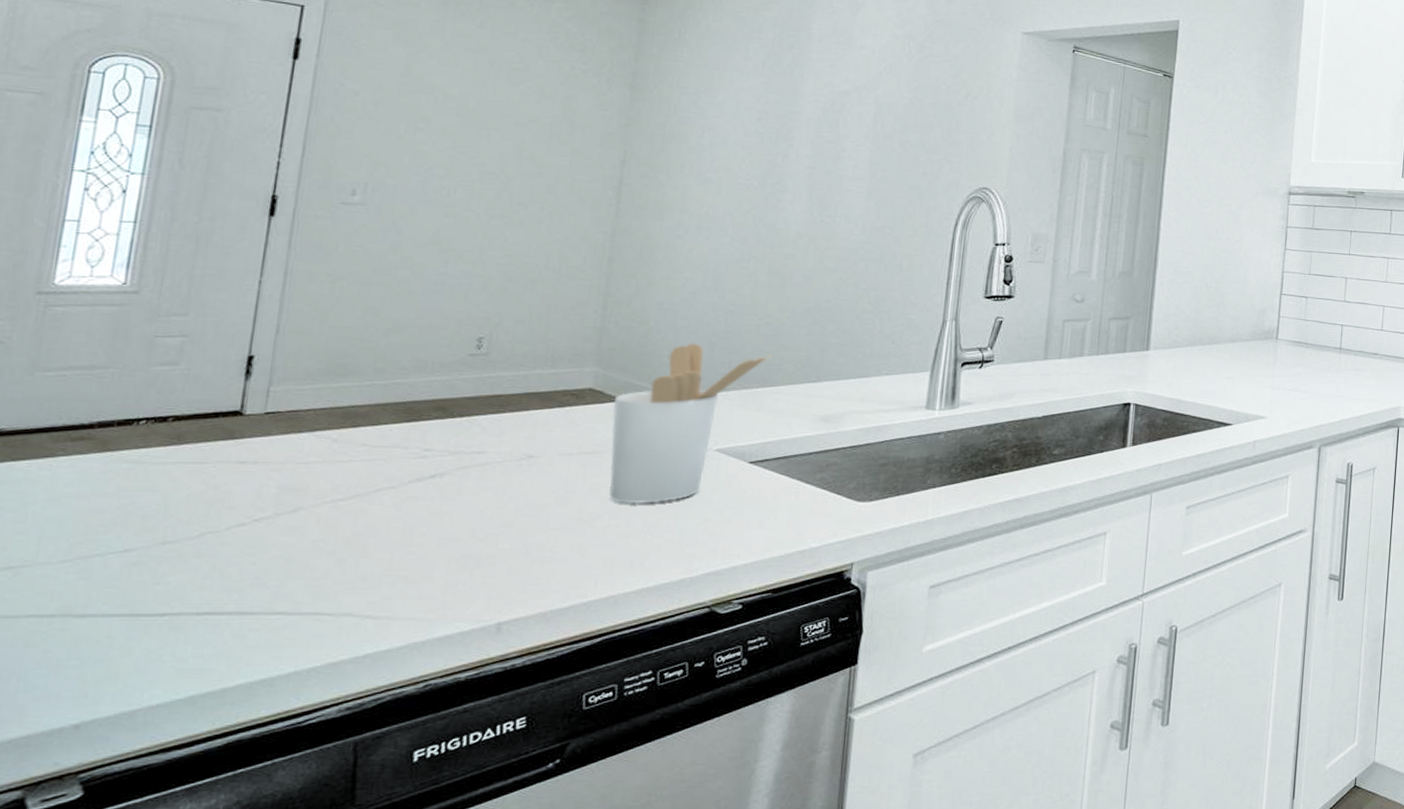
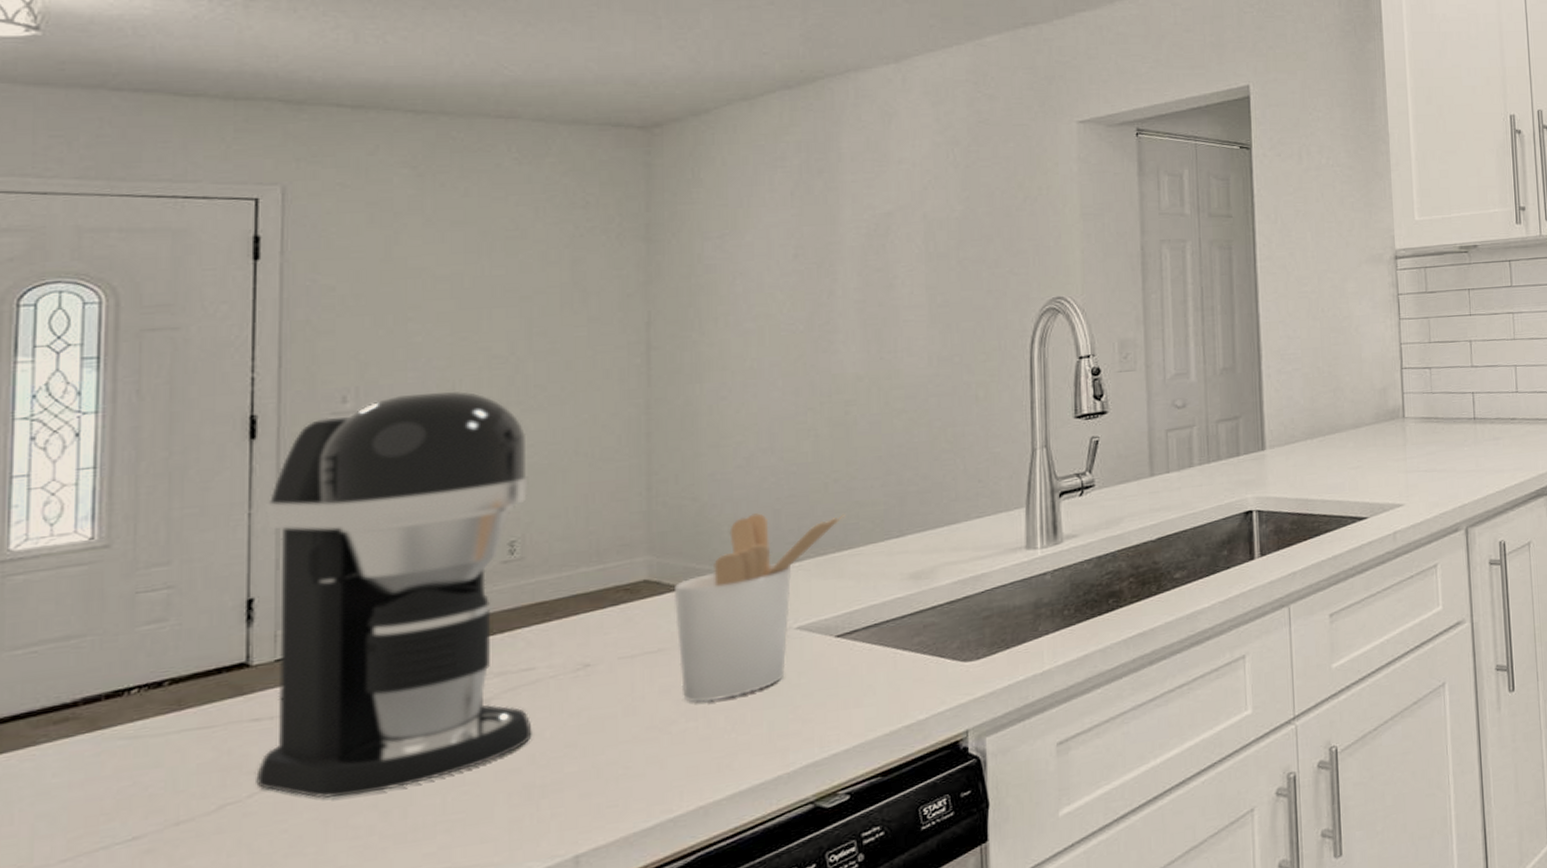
coffee maker: none [234,195,506,541] -> present [256,391,532,798]

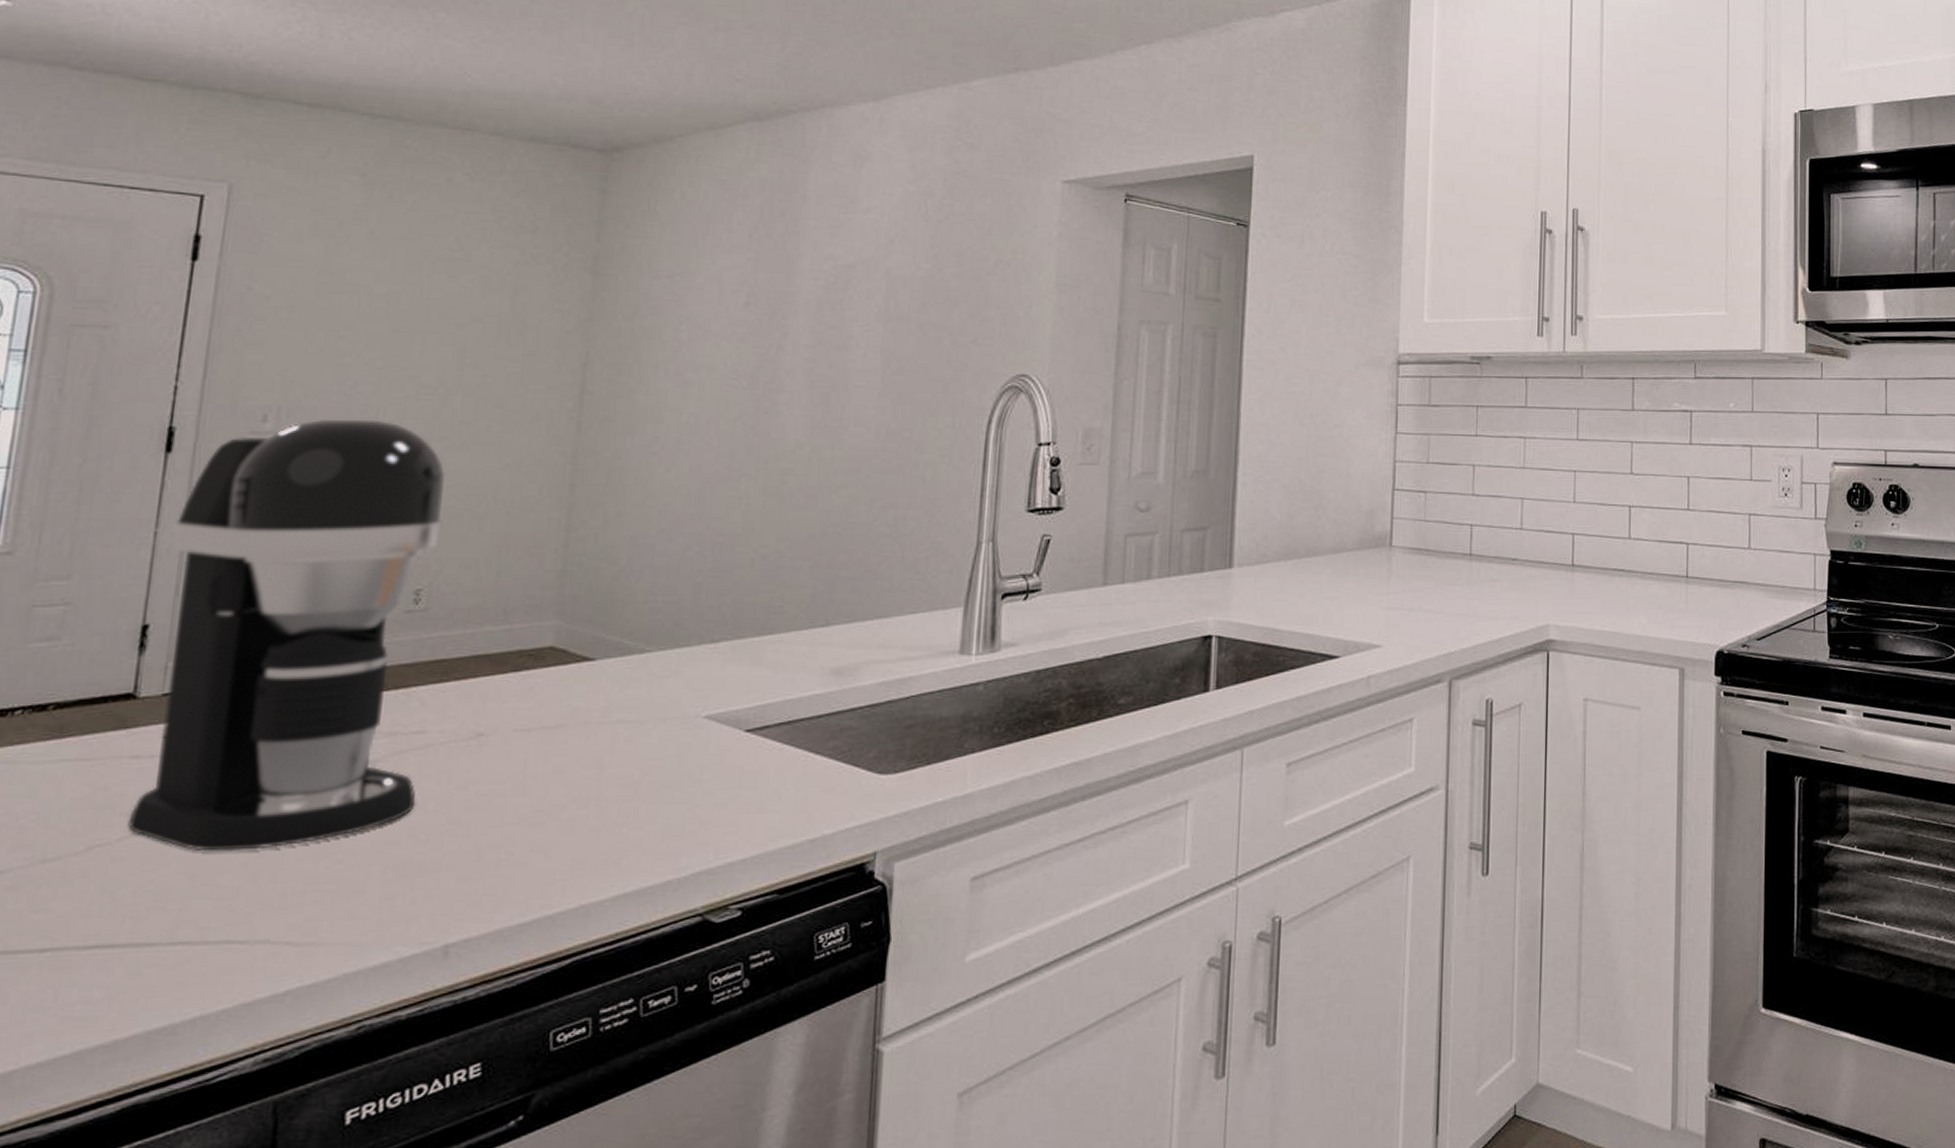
utensil holder: present [673,513,845,703] -> none [576,585,770,790]

